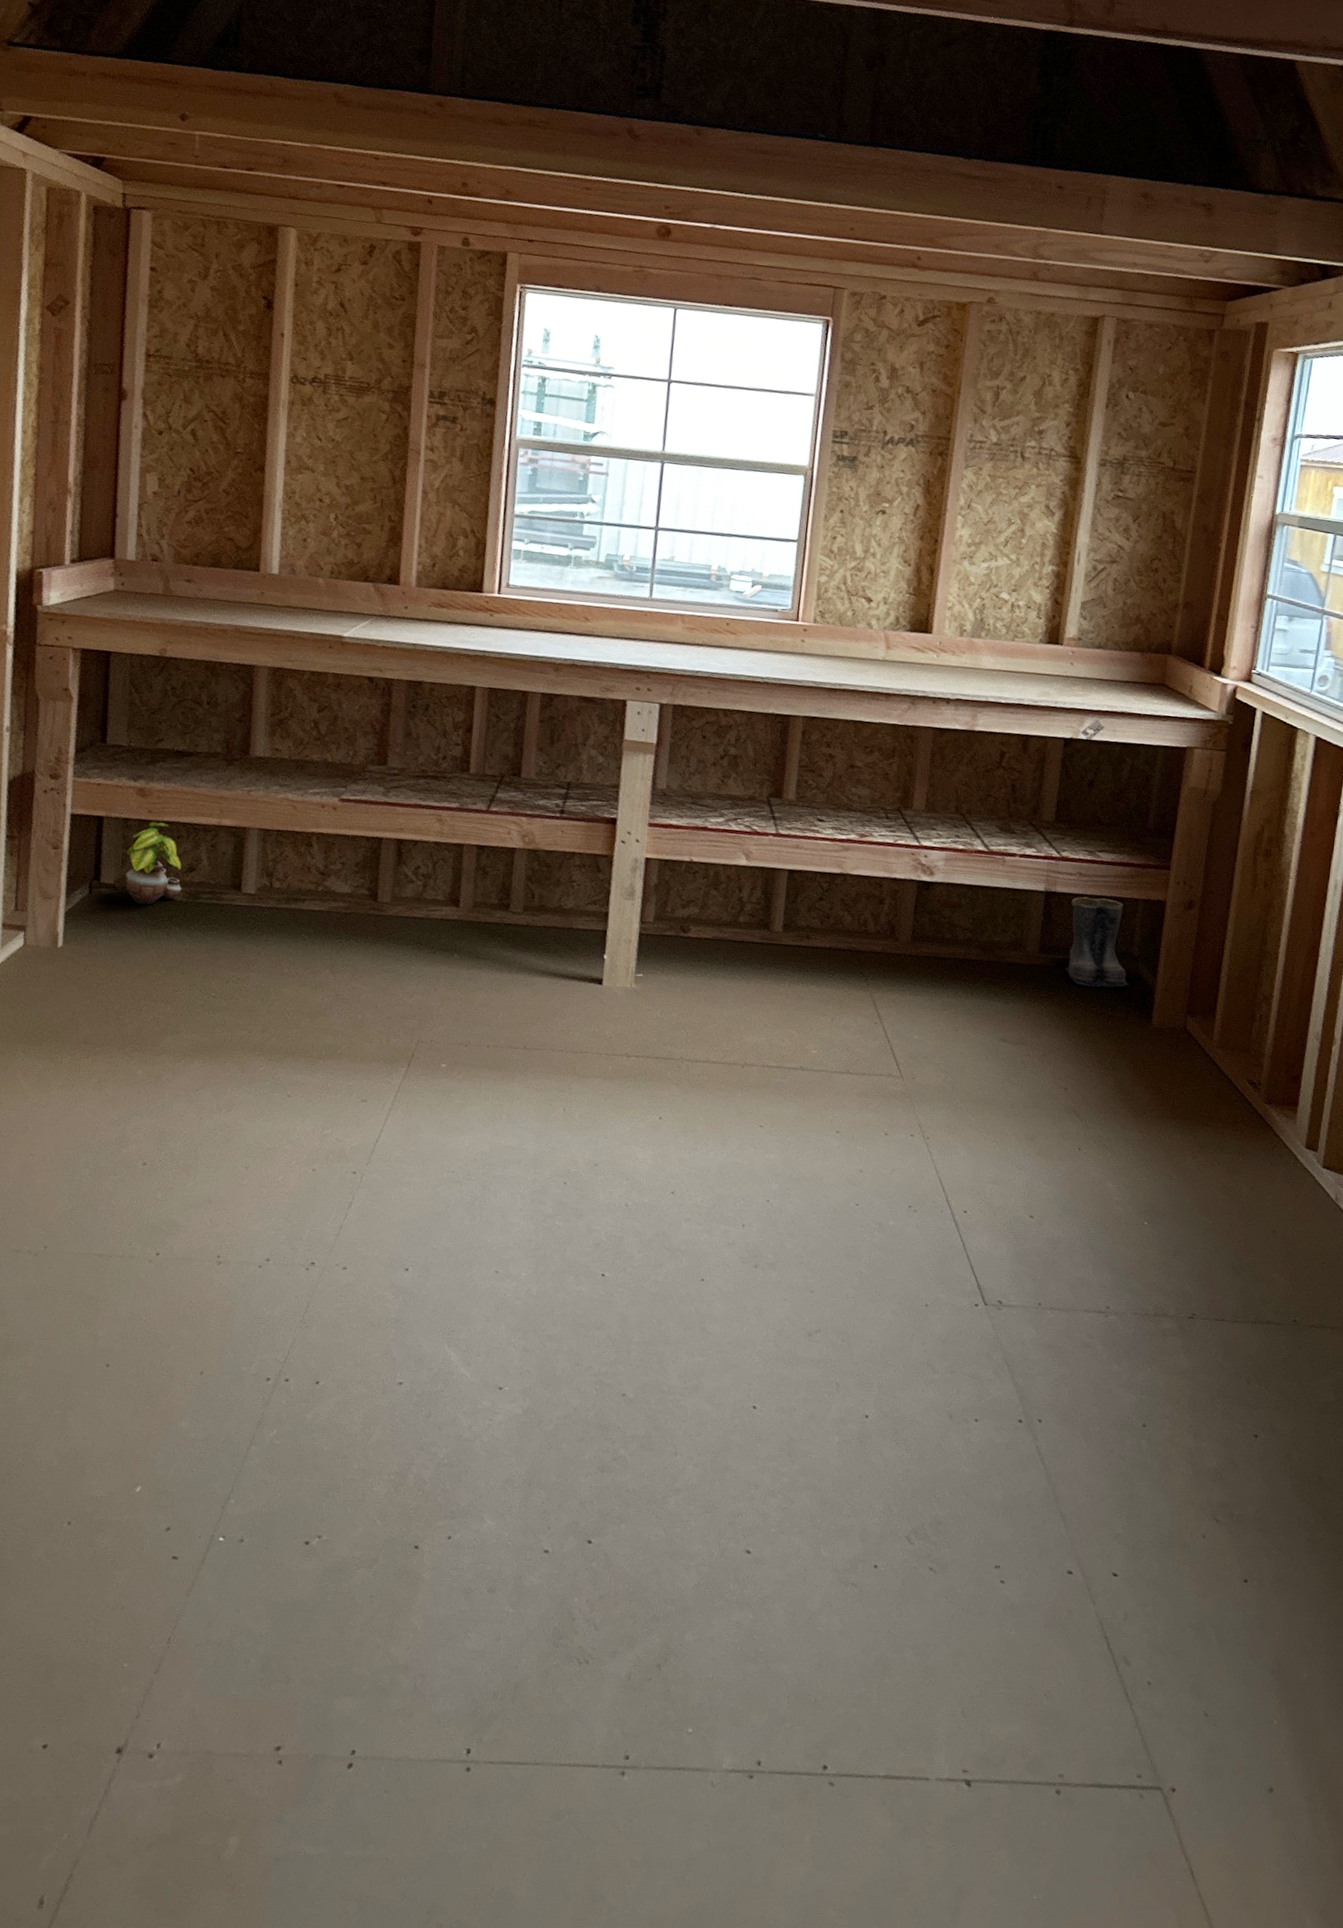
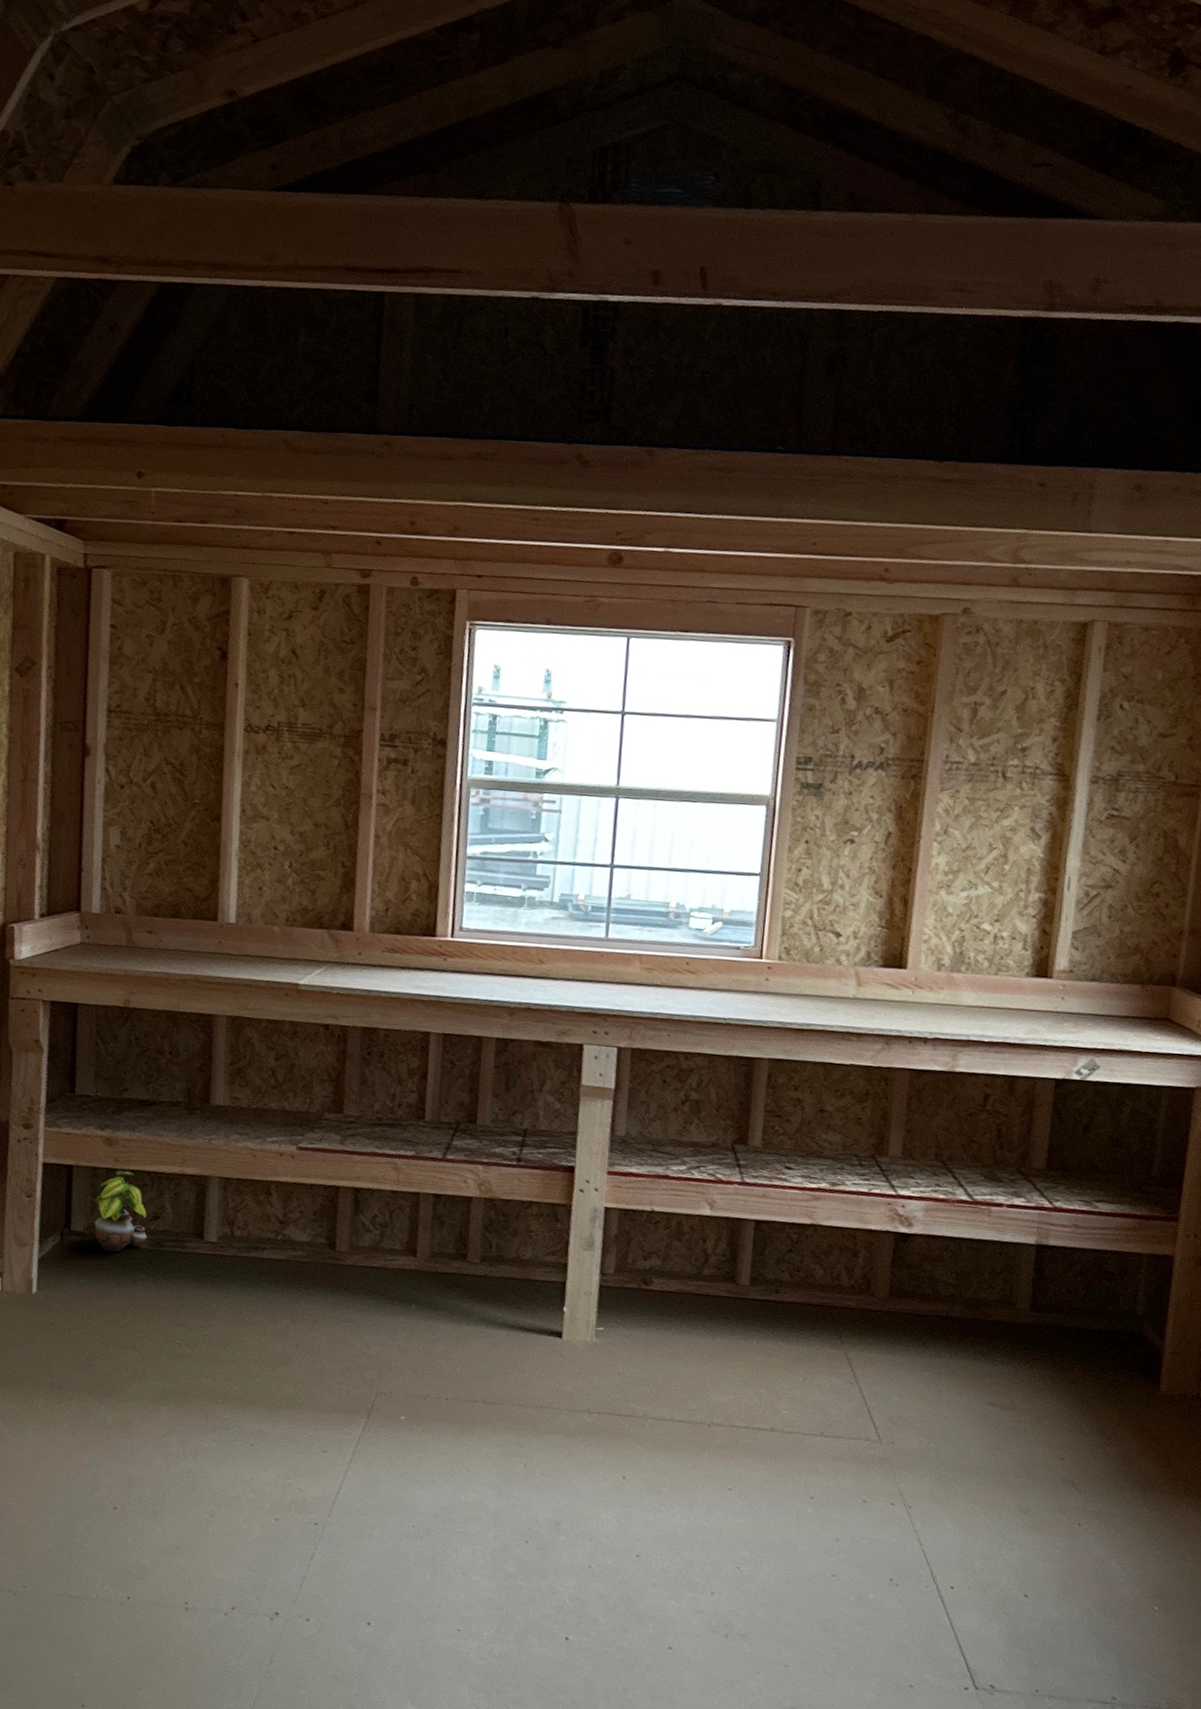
boots: present [1064,896,1129,988] -> none [1059,1250,1133,1350]

